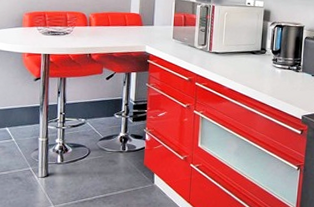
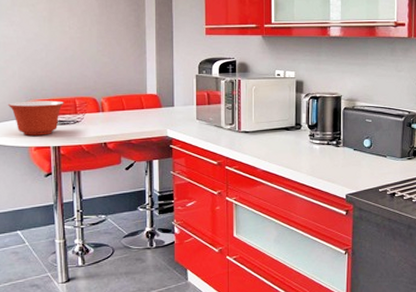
mixing bowl: none [6,11,57,44] -> present [7,101,64,136]

